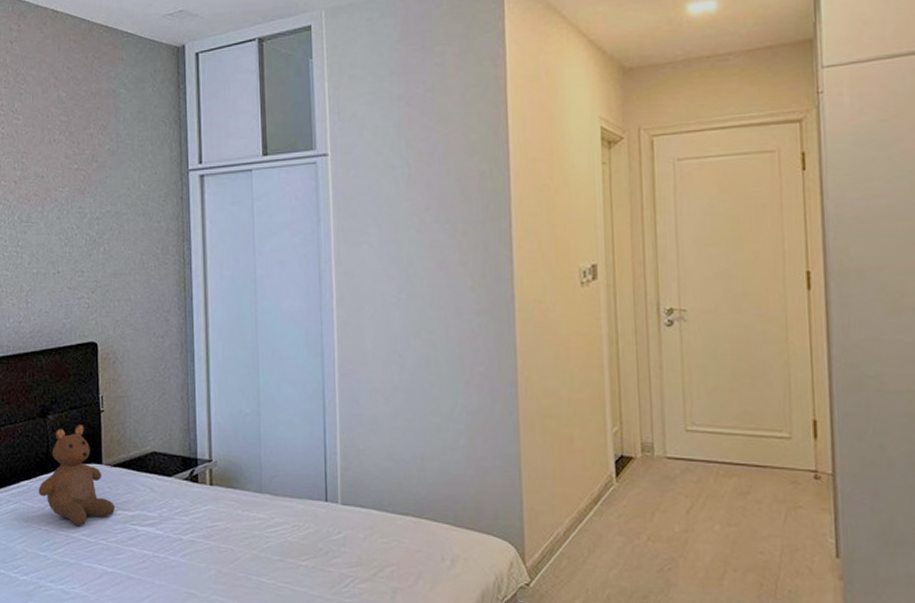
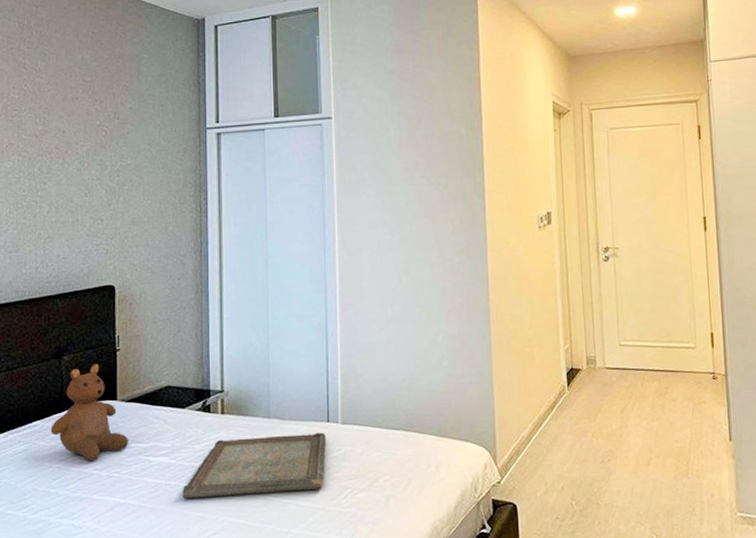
serving tray: none [170,512,324,575] -> present [182,432,326,499]

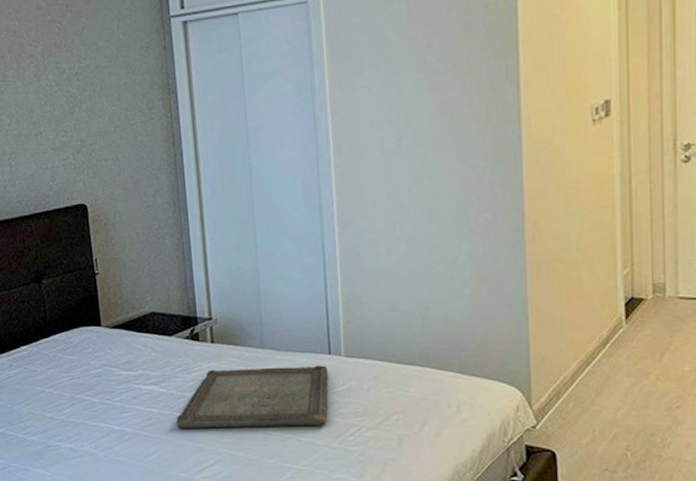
teddy bear: present [50,364,128,462] -> none [39,288,117,388]

